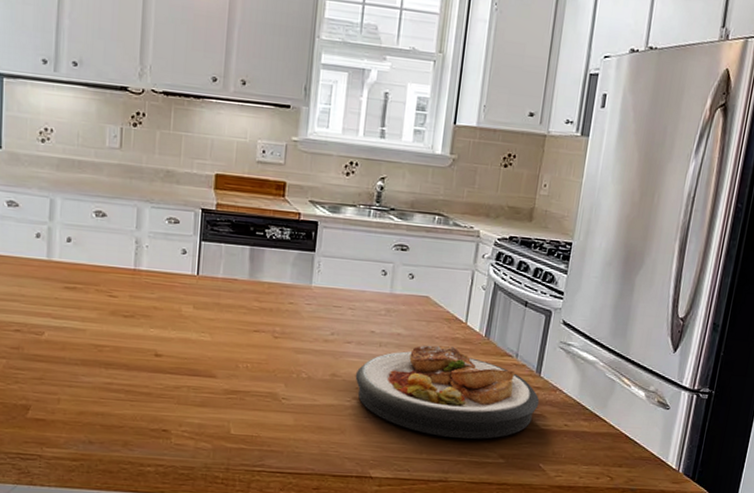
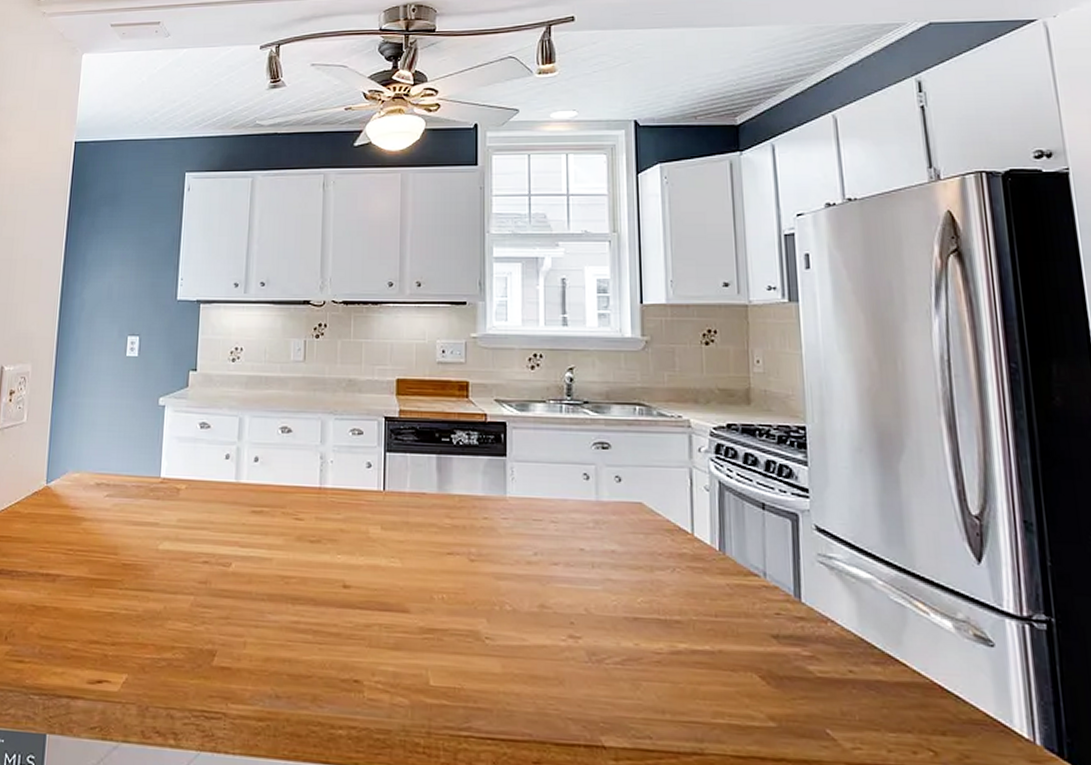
plate: present [355,345,540,439] -> none [568,564,808,693]

